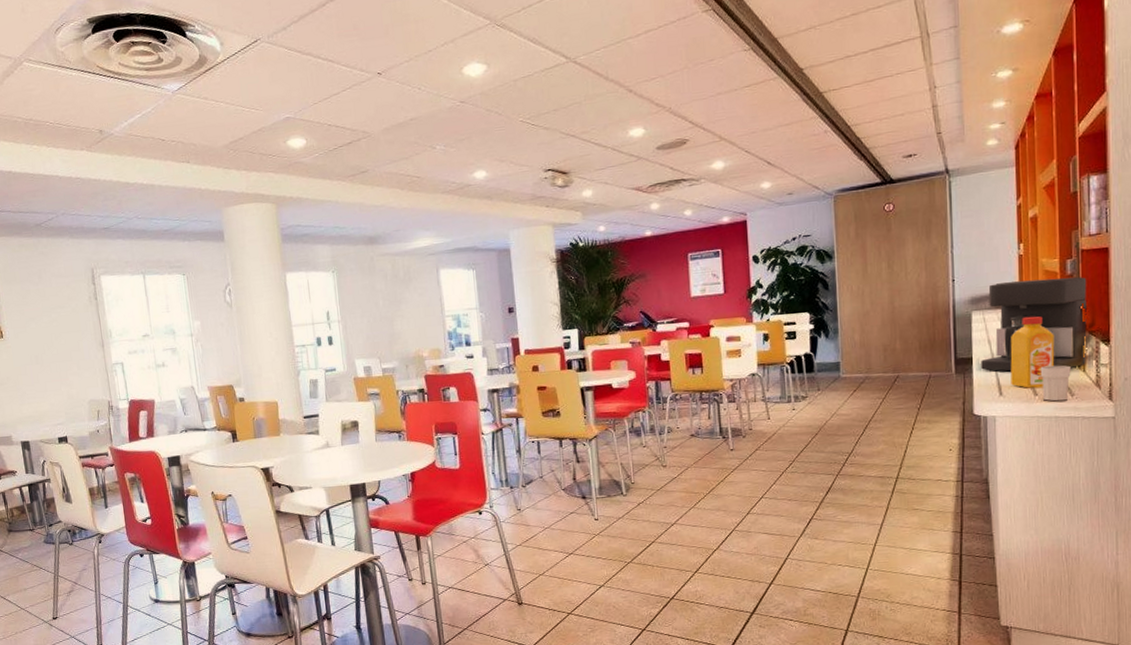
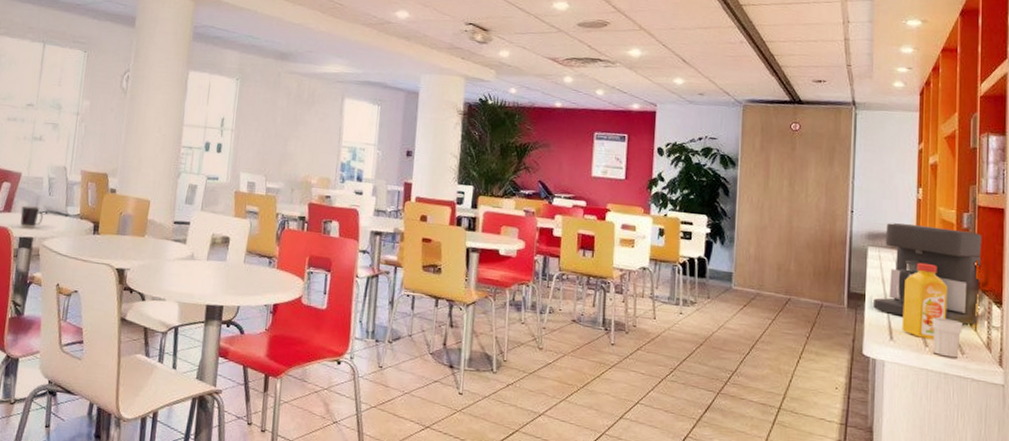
mug: none [162,426,185,448] -> present [19,205,44,228]

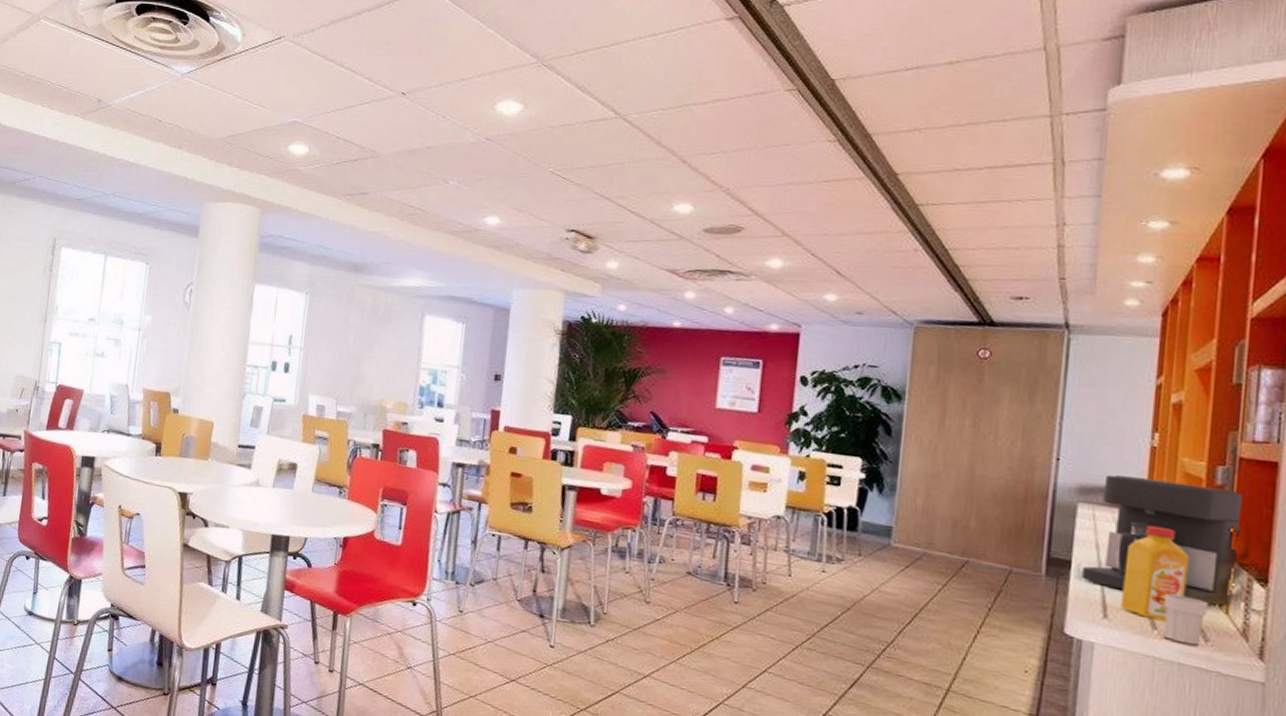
mug: present [19,205,44,228] -> none [82,423,106,448]

